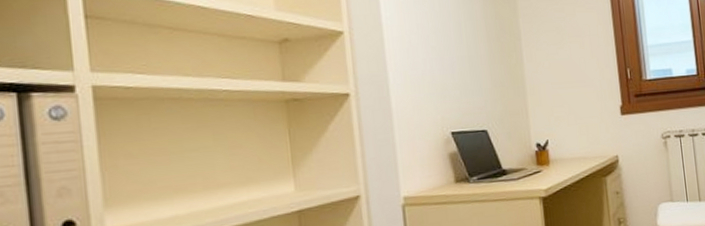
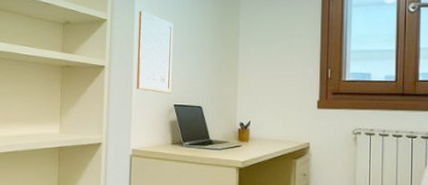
picture frame: none [387,16,446,120] -> present [136,10,174,94]

